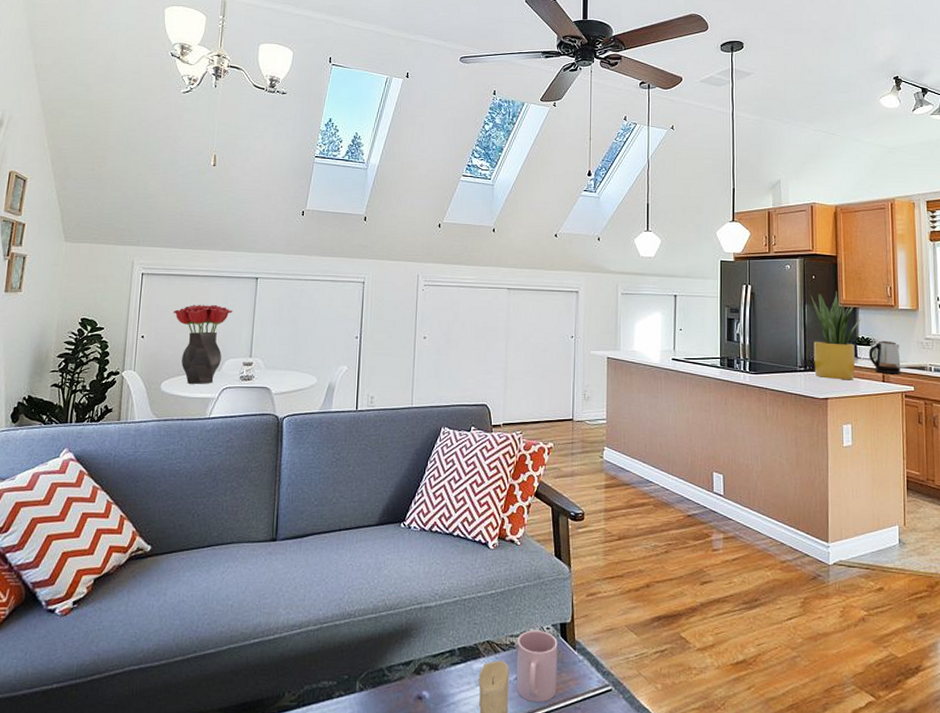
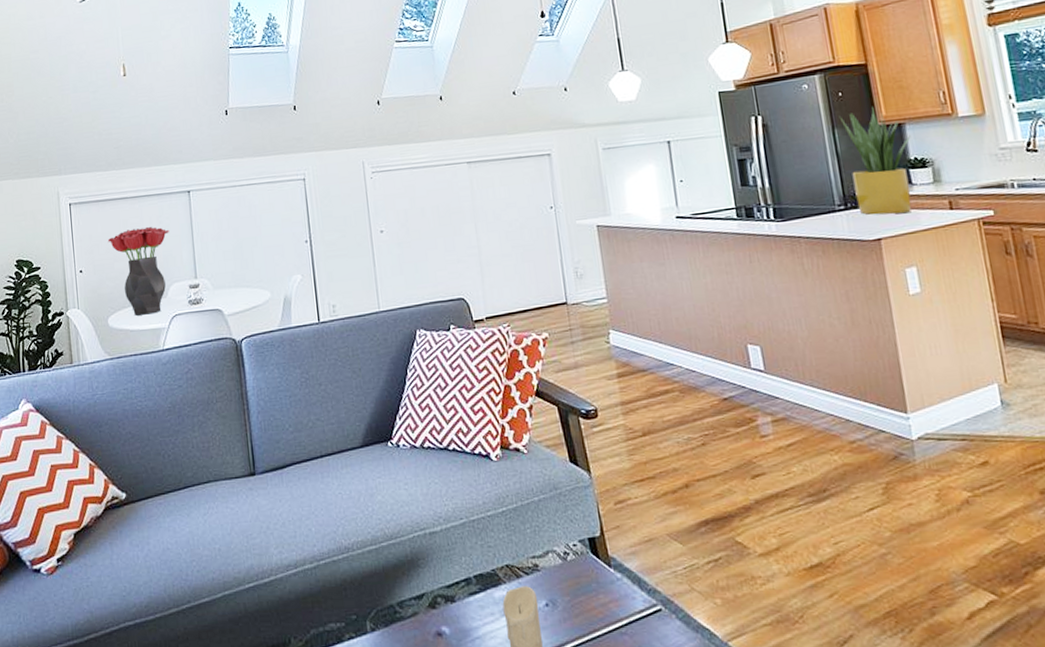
mug: present [516,630,558,703] -> none [540,548,597,631]
kettle: present [868,340,901,374] -> none [926,157,974,199]

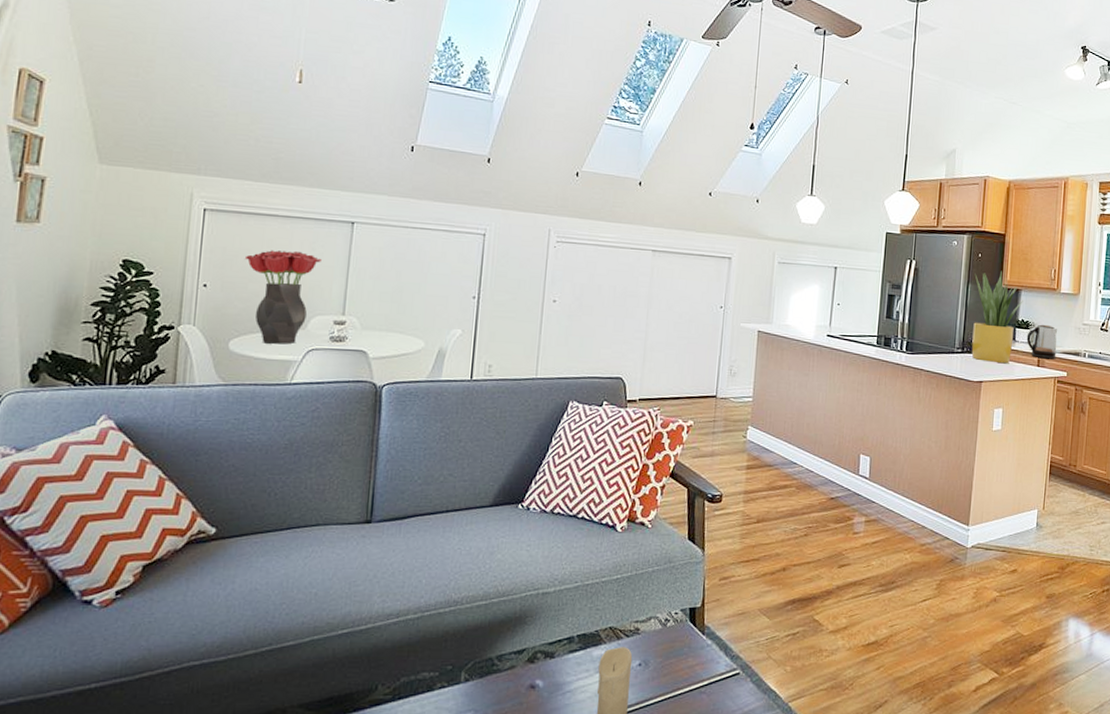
kettle: none [926,157,974,199] -> present [1026,324,1057,359]

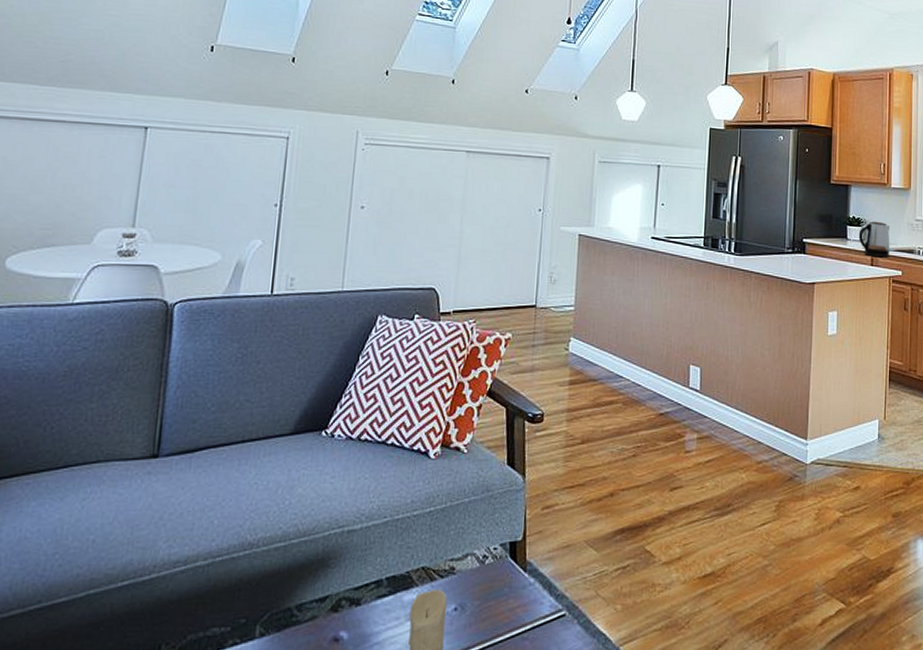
bouquet: present [244,250,322,344] -> none [26,158,111,261]
planter: present [971,270,1023,364] -> none [802,165,853,264]

